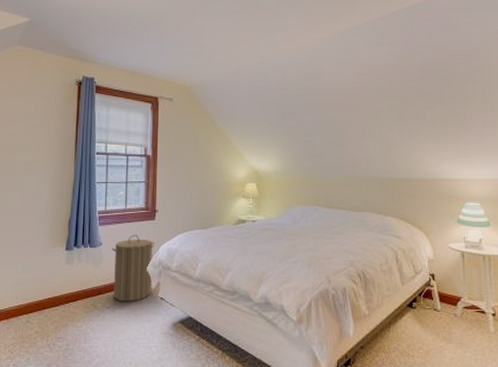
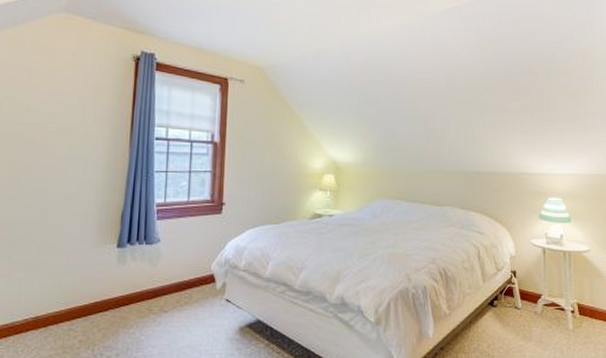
laundry hamper: present [112,235,155,302] -> none [171,230,221,305]

